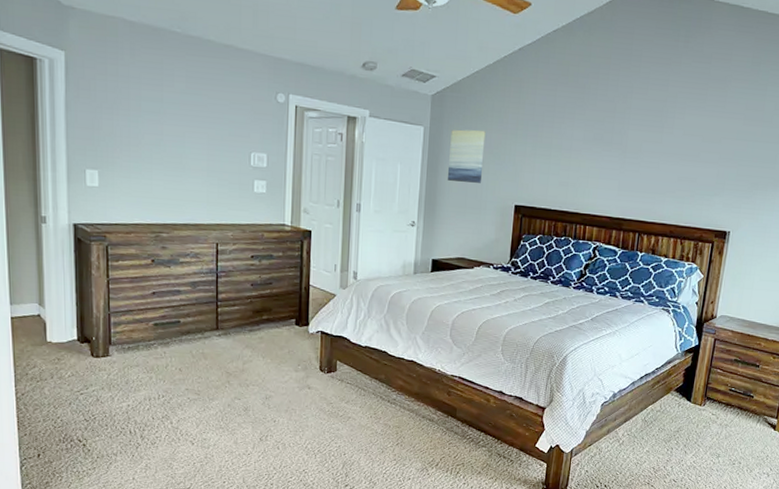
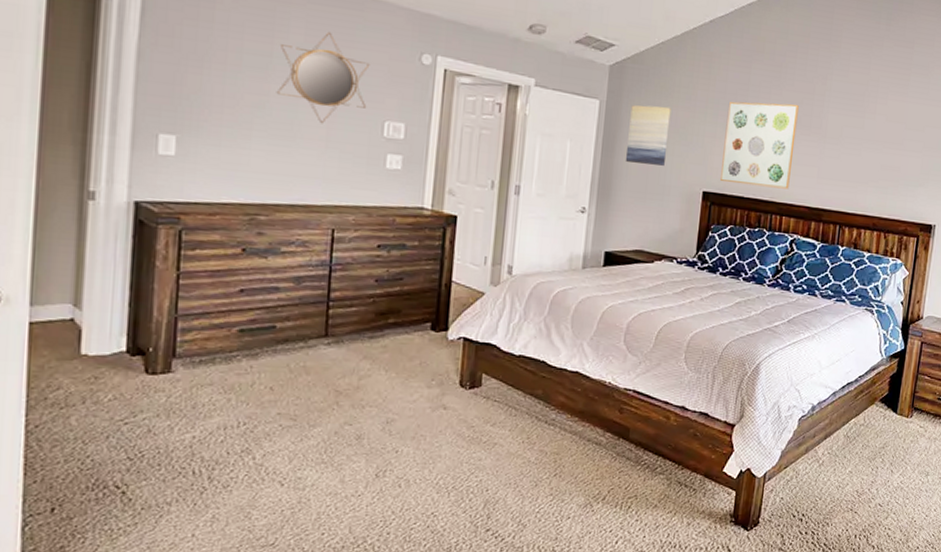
home mirror: none [168,78,237,157] -> present [276,31,370,124]
wall art: none [530,122,601,201] -> present [720,101,799,189]

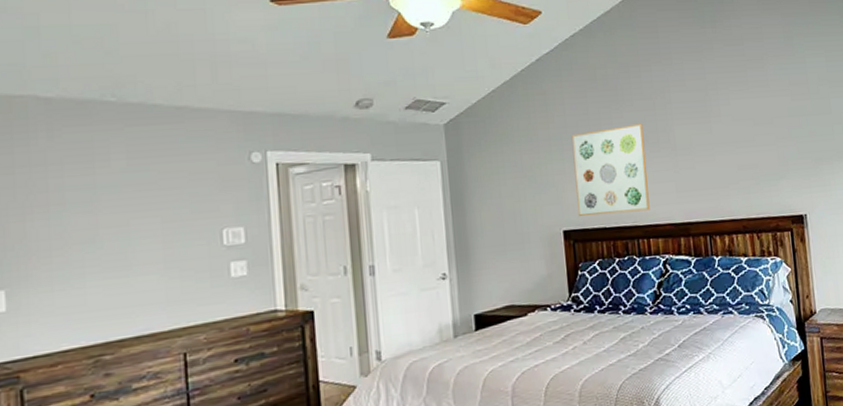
home mirror: present [276,31,370,124] -> none [104,150,200,246]
wall art: present [625,105,671,166] -> none [473,153,519,217]

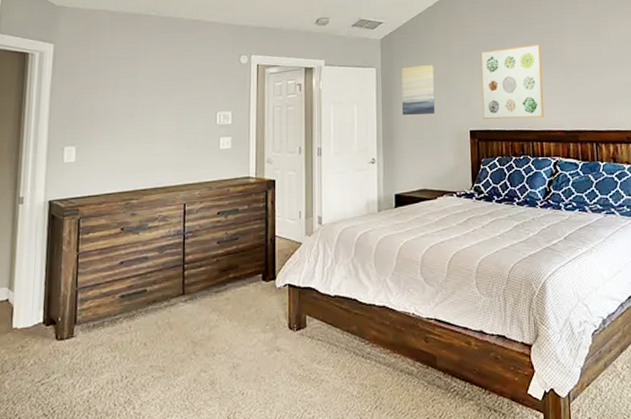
wall art: none [473,153,519,217] -> present [401,64,435,115]

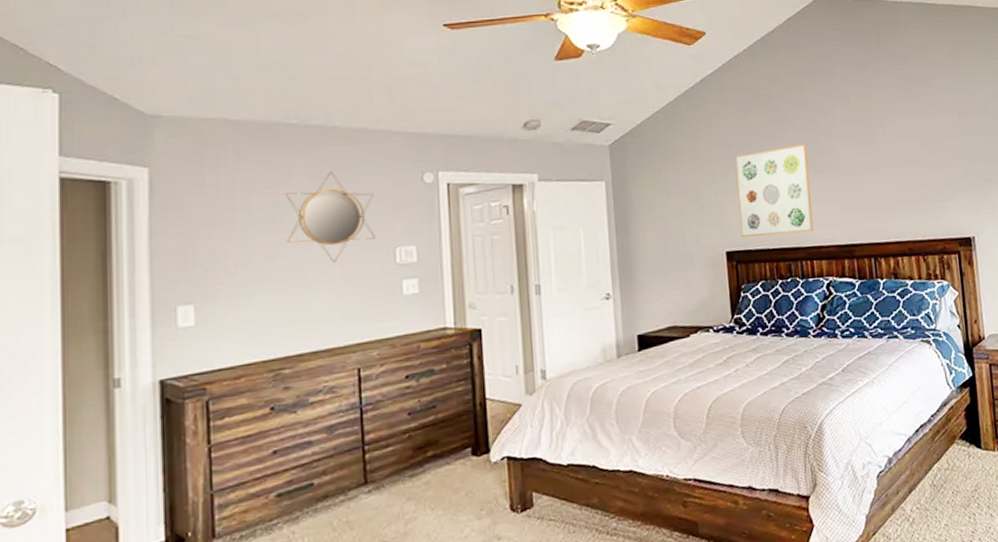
home mirror: none [141,51,205,122] -> present [286,171,375,264]
wall art: present [401,64,435,115] -> none [638,173,682,238]

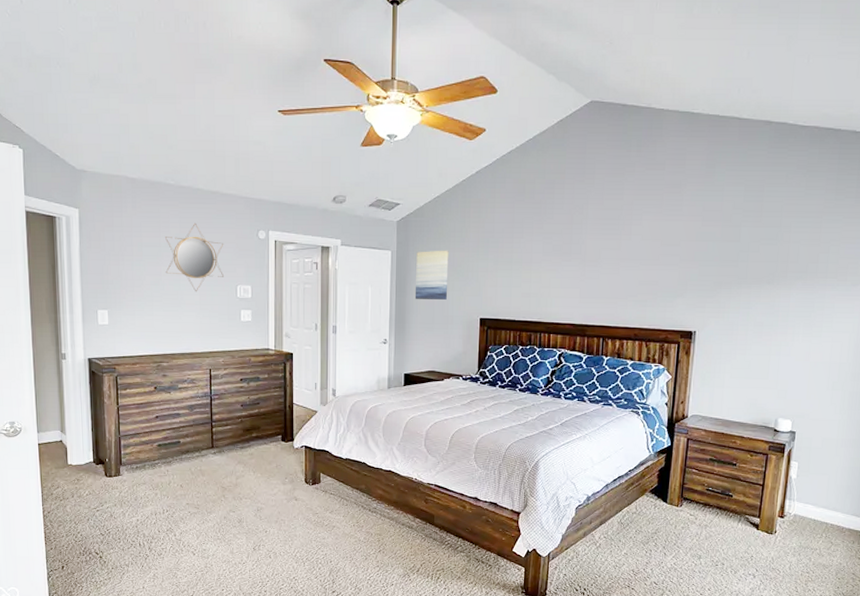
wall art: none [638,173,682,238] -> present [414,250,449,300]
wall art: present [735,143,814,237] -> none [494,234,559,310]

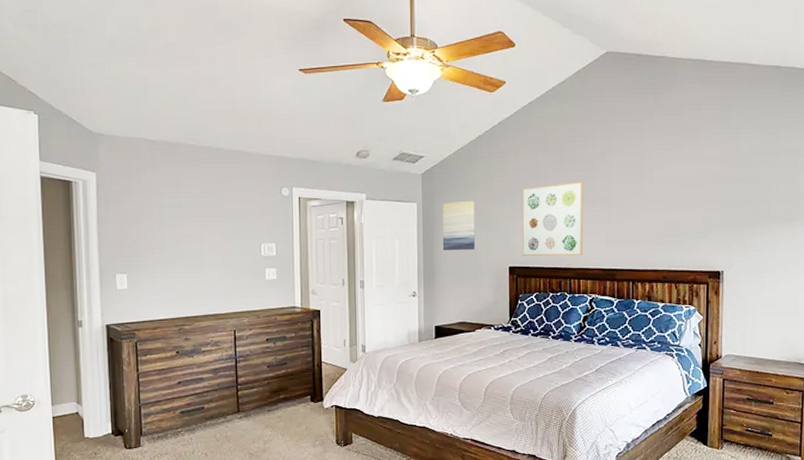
home mirror: present [165,222,224,292] -> none [186,182,247,252]
wall art: none [494,234,559,310] -> present [522,181,584,257]

